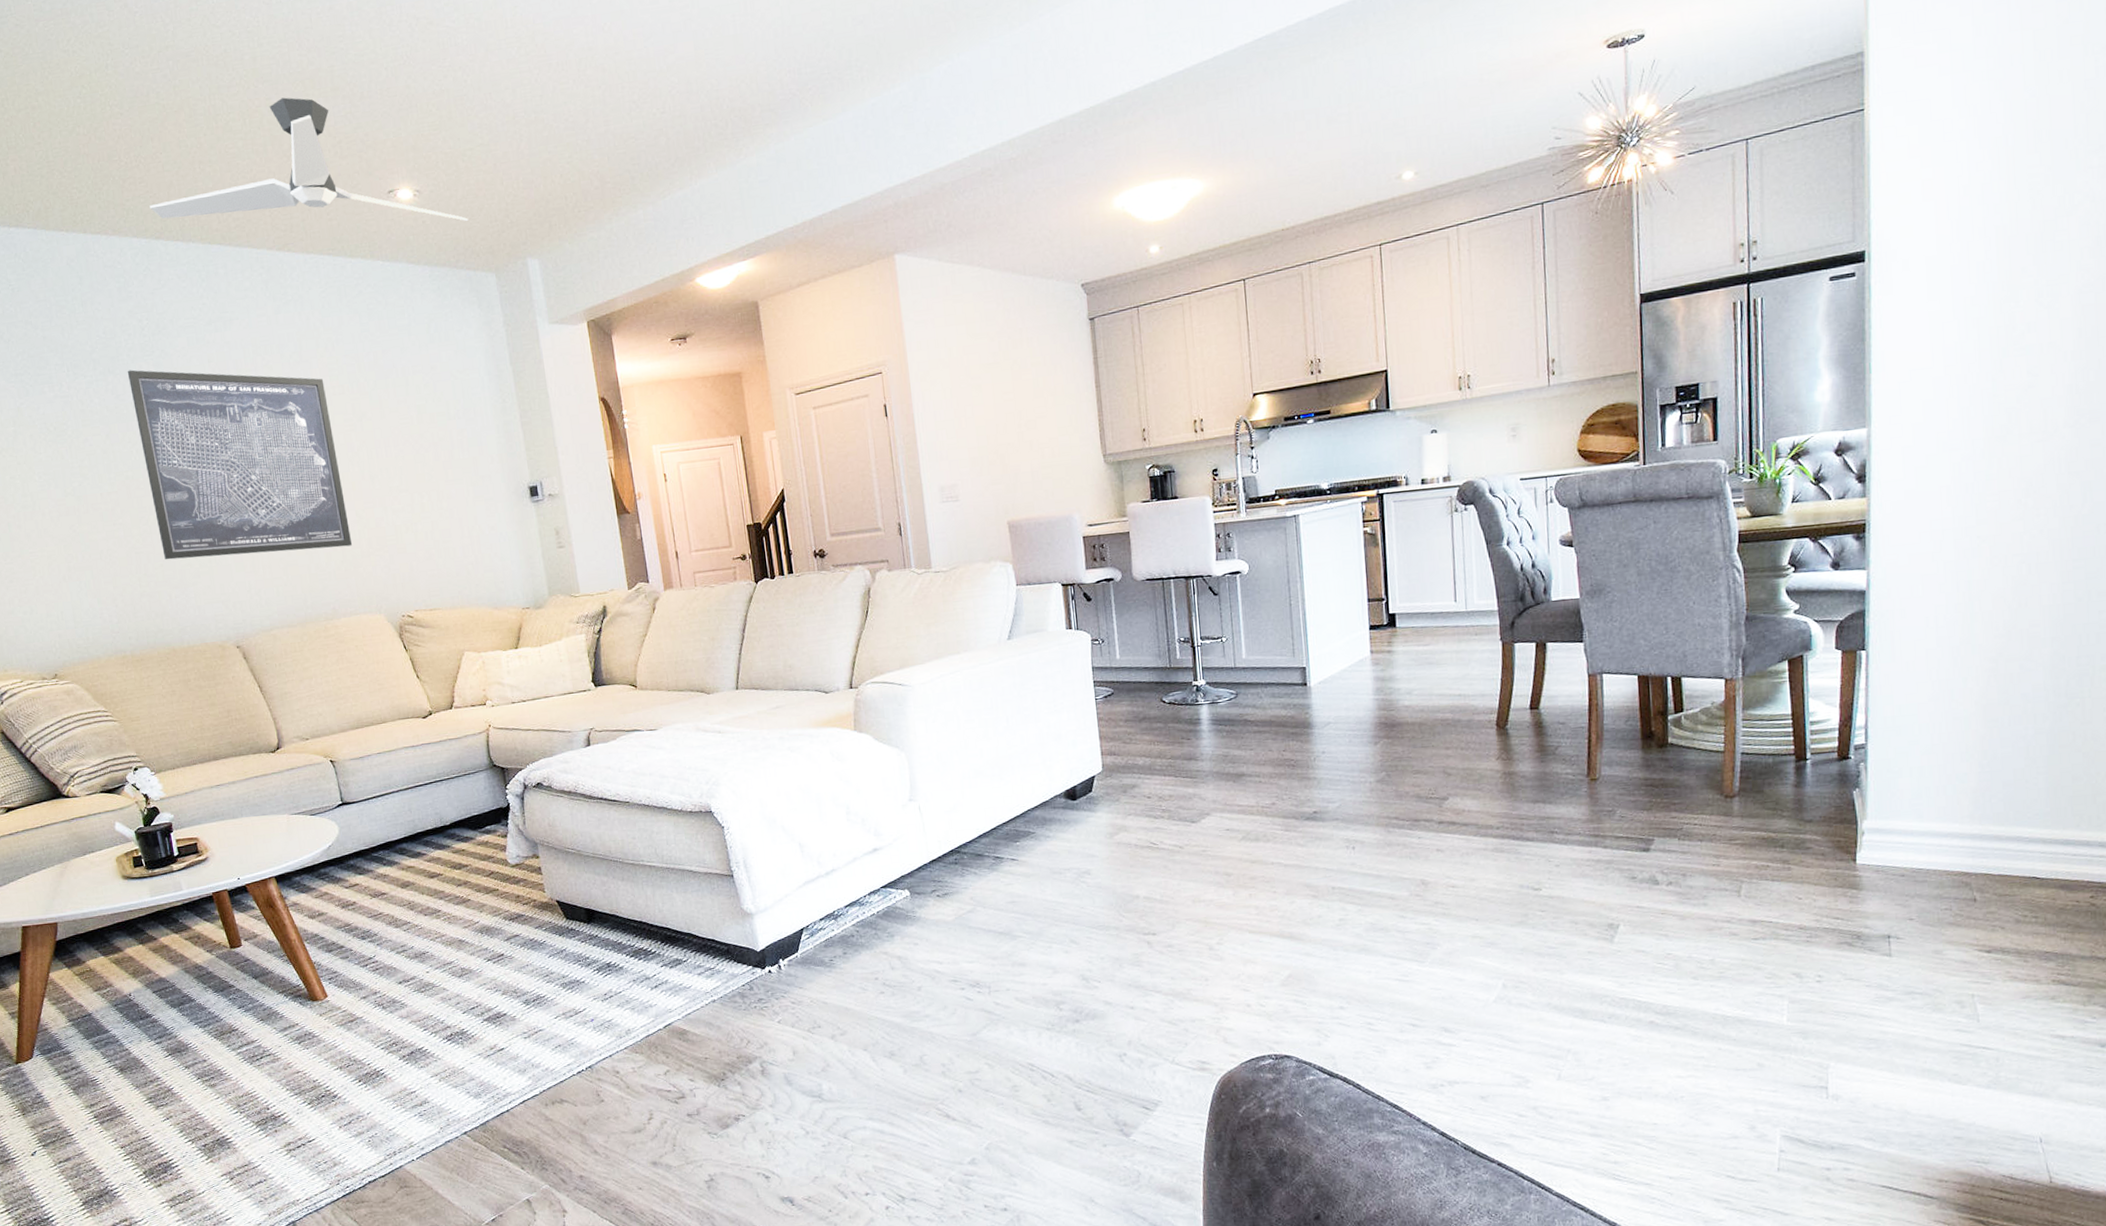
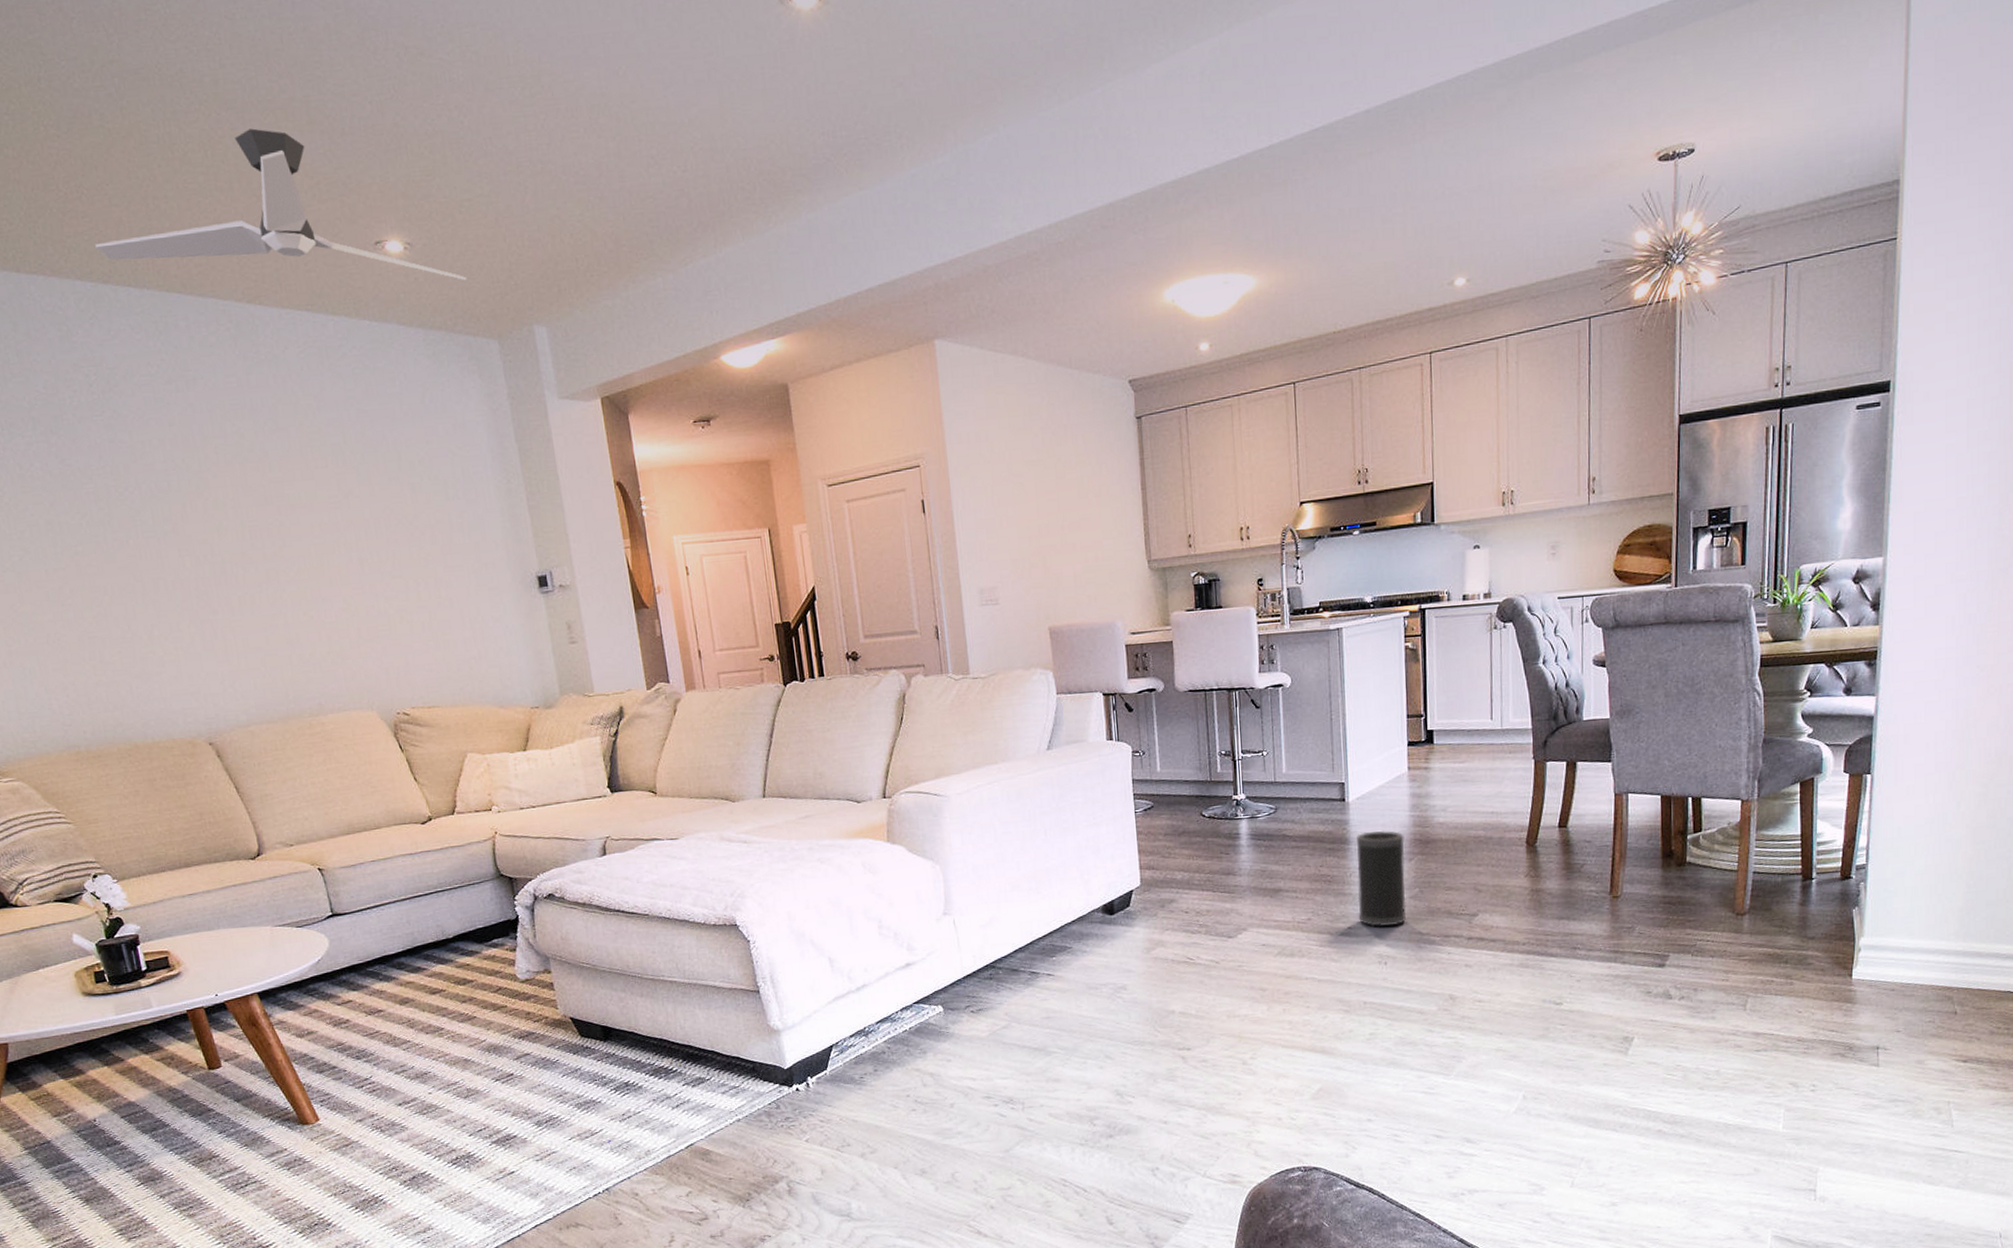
wall art: present [127,369,353,560] -> none [73,431,340,647]
speaker: none [1320,714,1374,811] -> present [1357,830,1407,927]

